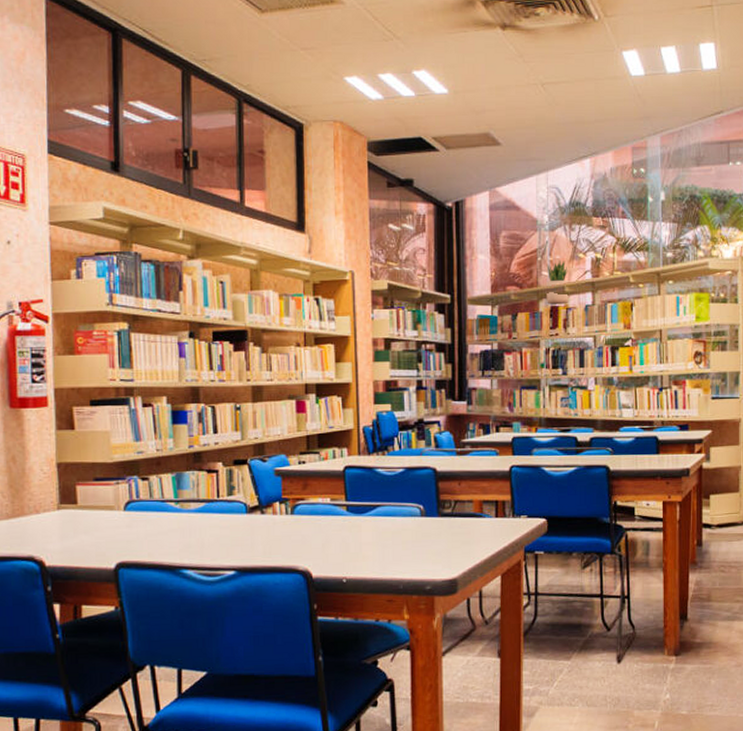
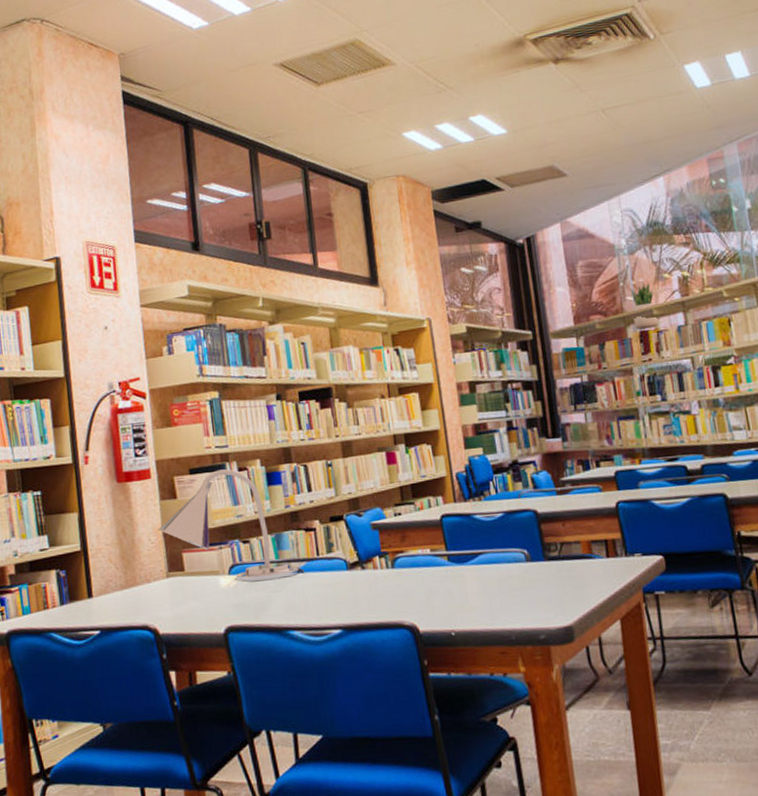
table lamp: none [52,404,204,520] -> present [158,469,305,582]

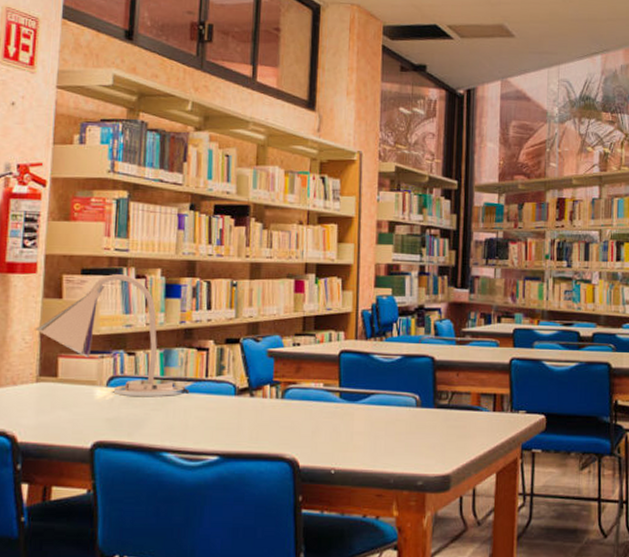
planter: present [631,282,659,330] -> none [553,152,576,197]

